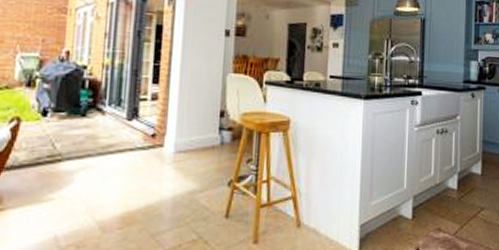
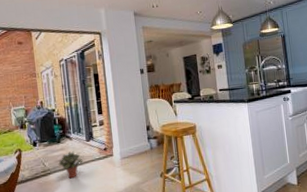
potted plant: none [76,132,121,172] -> present [58,151,85,179]

